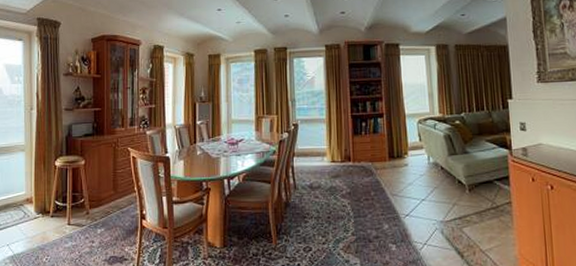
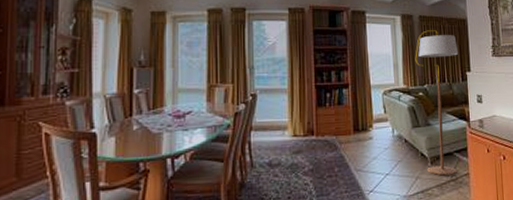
floor lamp: none [451,58,499,203] -> present [415,30,459,176]

